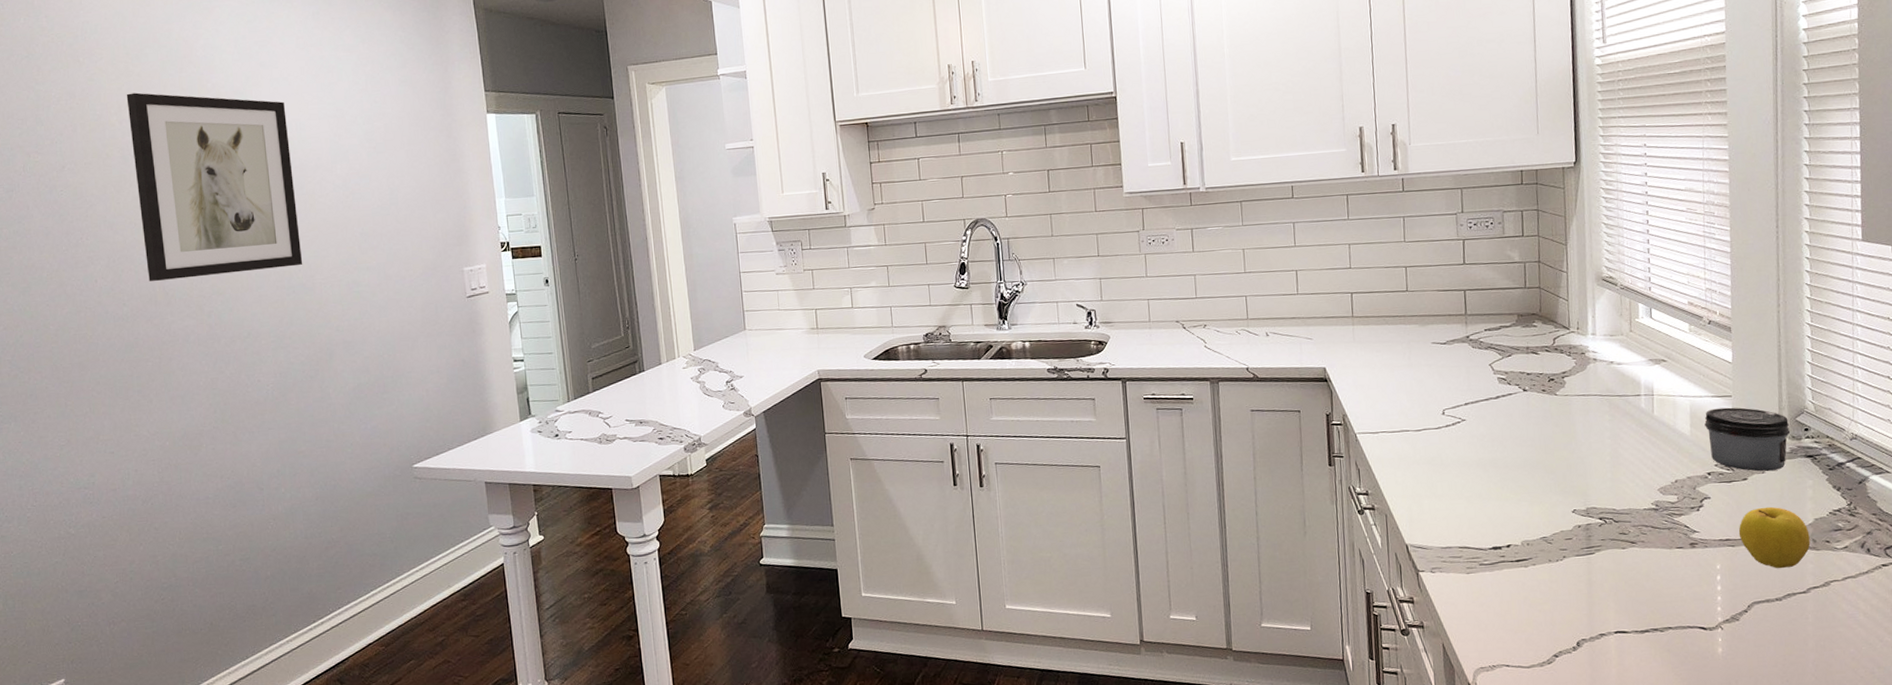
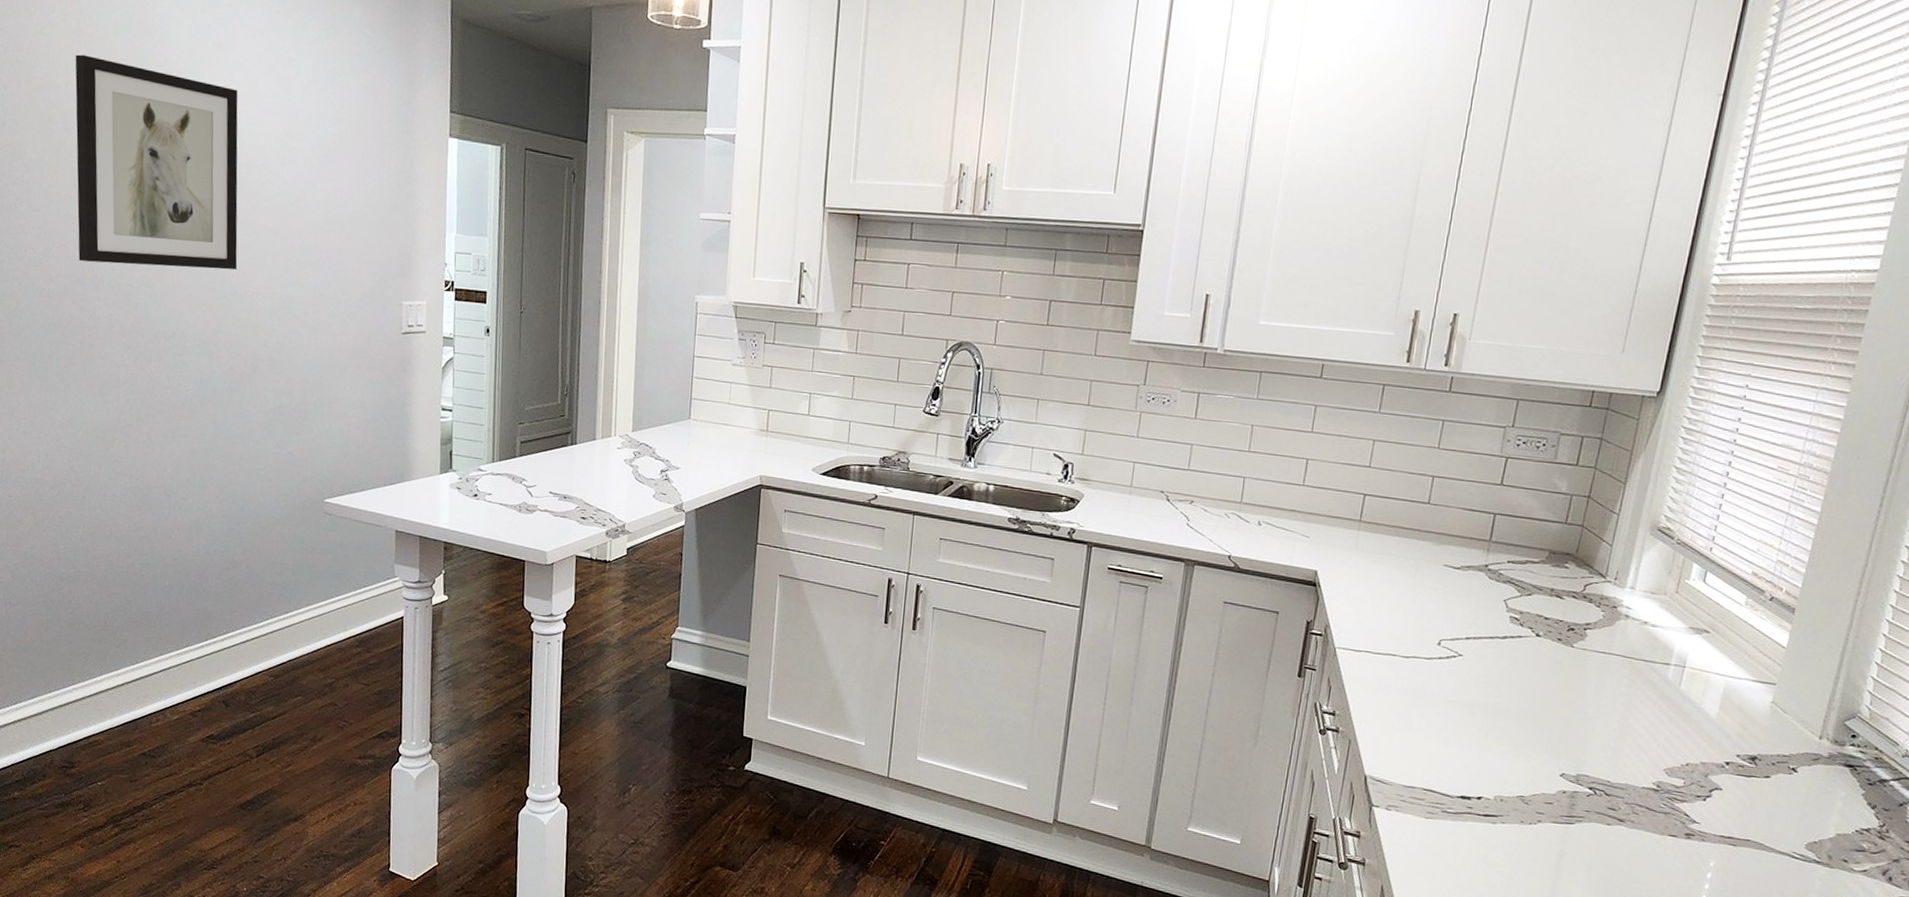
jar: present [1704,407,1791,472] -> none [1735,694,1836,774]
apple: present [1738,506,1811,568] -> none [1744,810,1827,880]

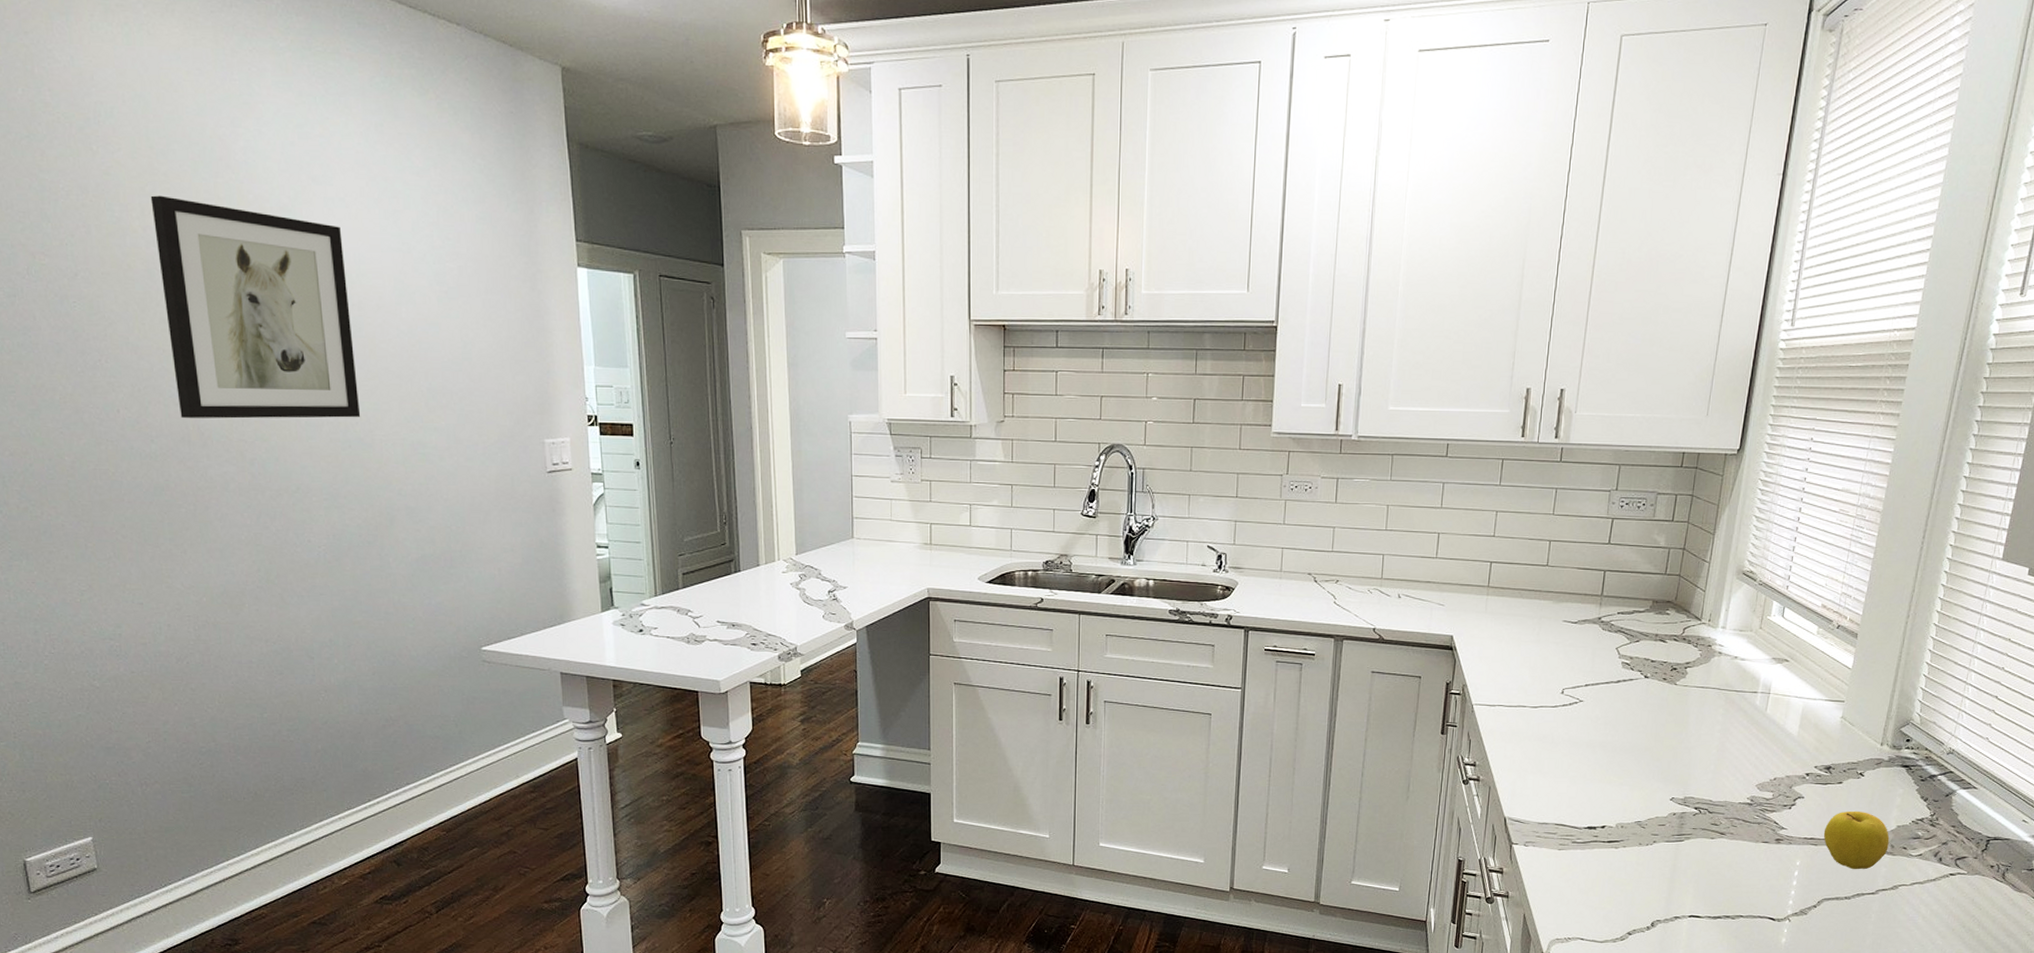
apple: none [1744,810,1827,880] -> present [1823,811,1890,869]

